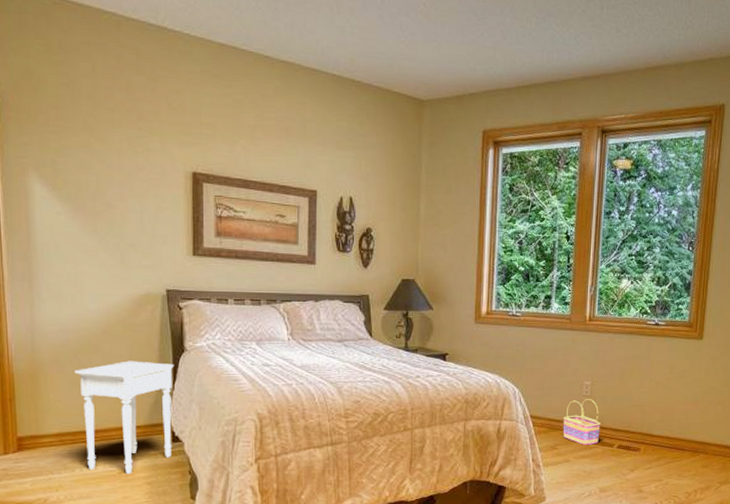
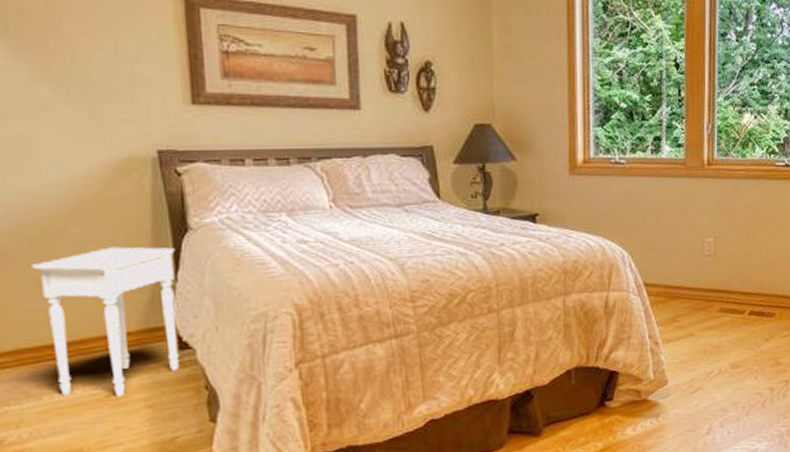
basket: present [563,399,601,445] -> none [683,259,728,314]

